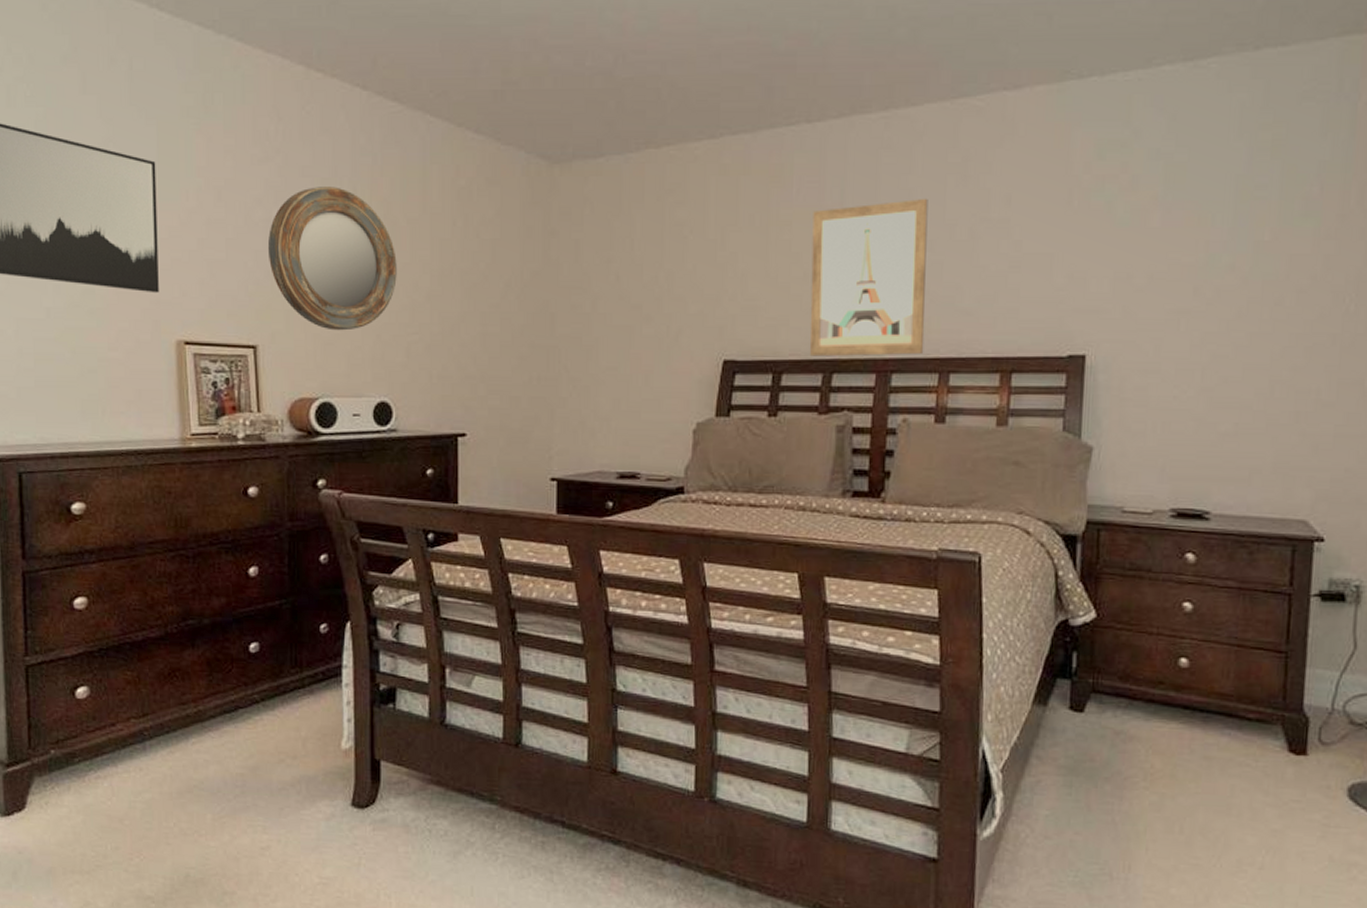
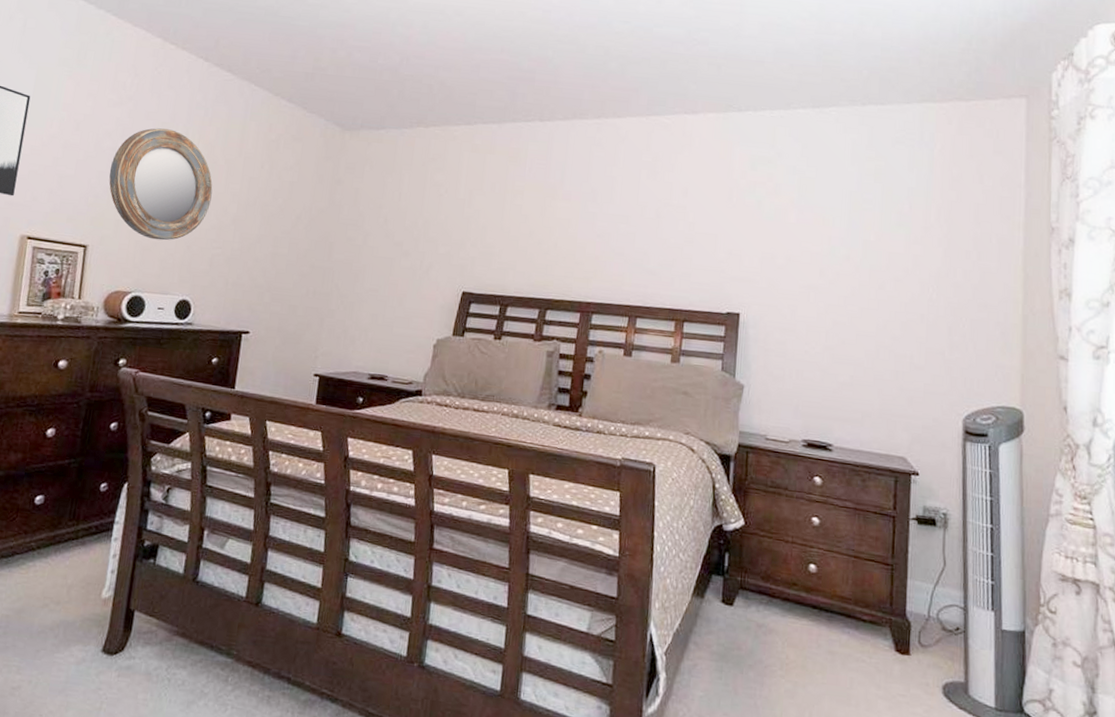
wall art: present [809,198,928,357] -> none [530,184,627,301]

